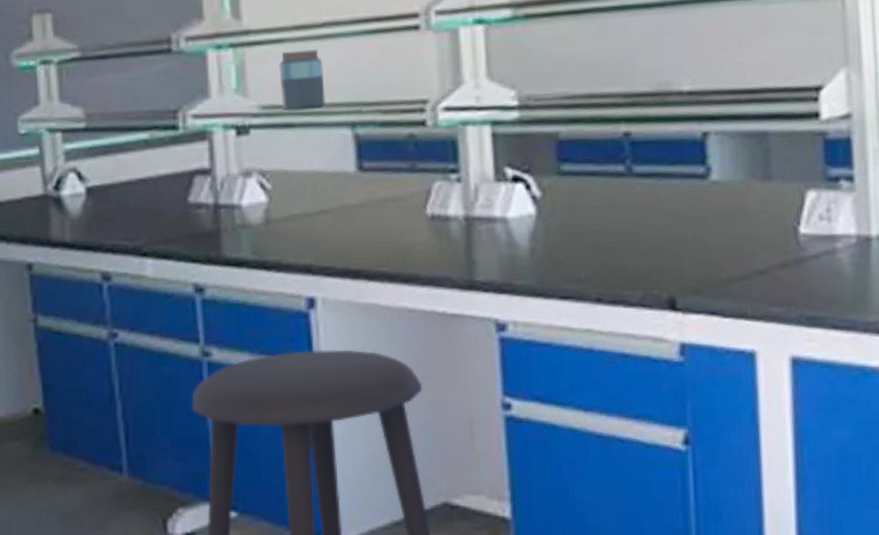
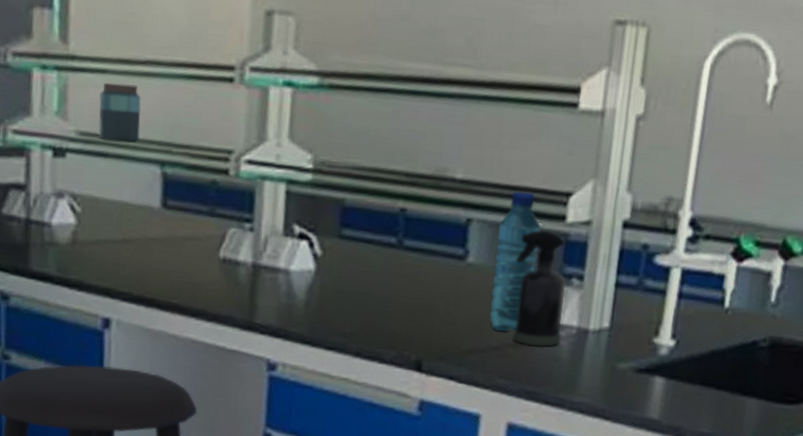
water bottle: none [742,92,794,253] -> present [489,191,542,332]
spray bottle: none [768,132,838,265] -> present [513,231,566,347]

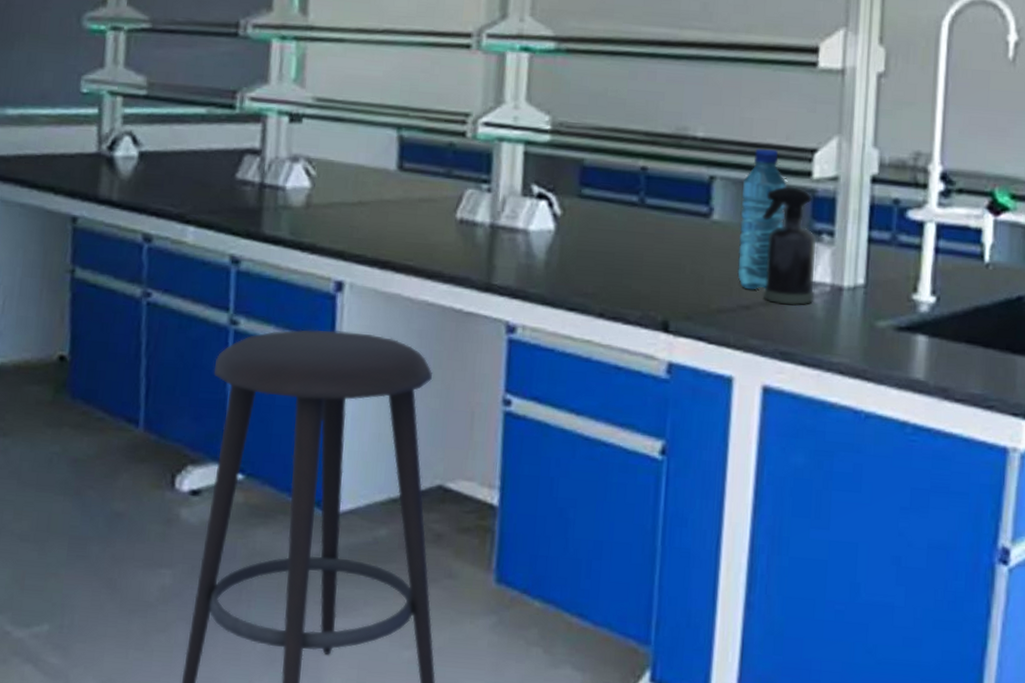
peanut butter: present [98,82,141,144] -> none [335,51,379,109]

